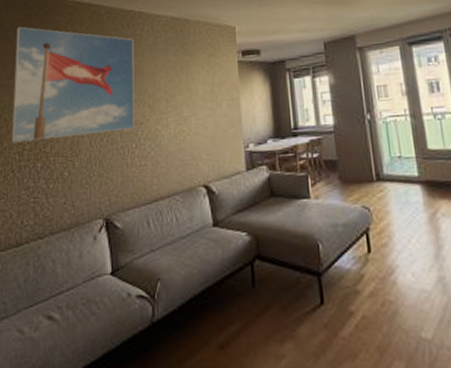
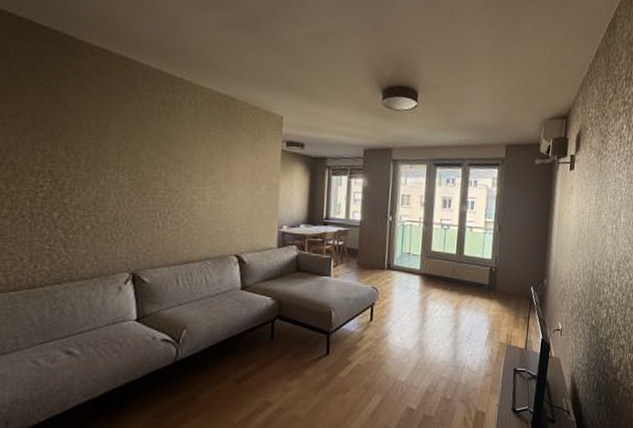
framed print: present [10,26,135,143] -> none [19,61,173,196]

